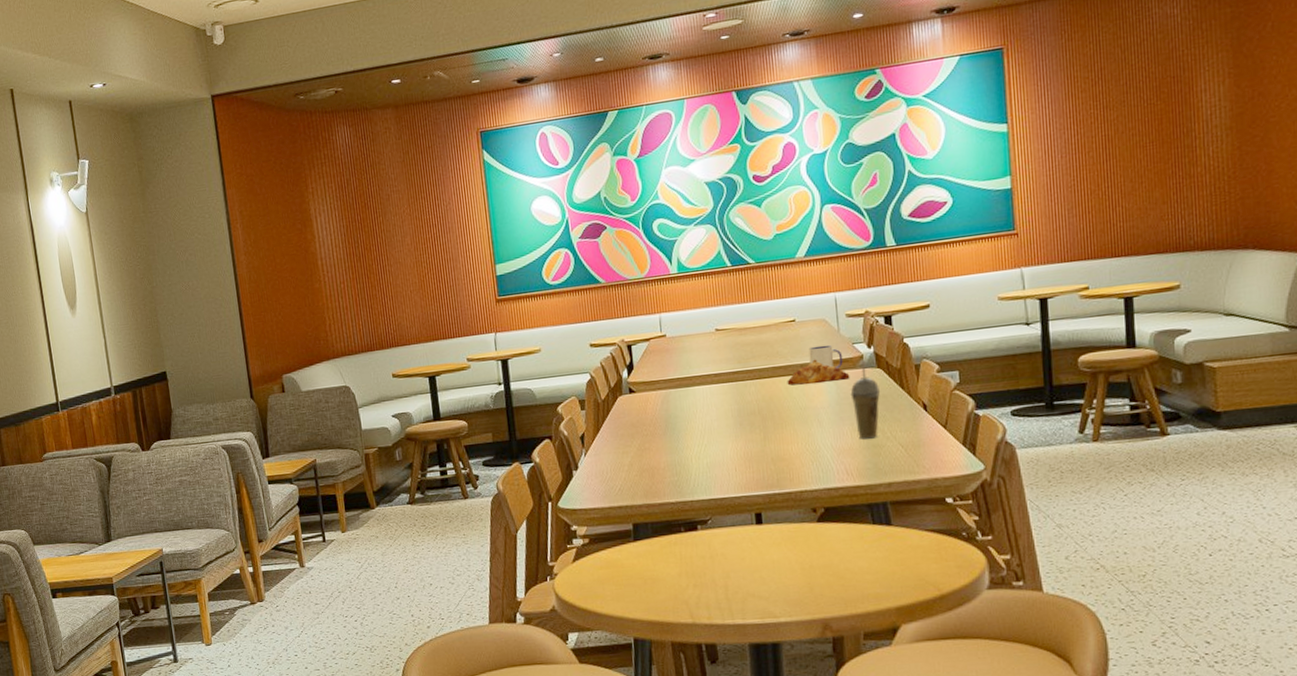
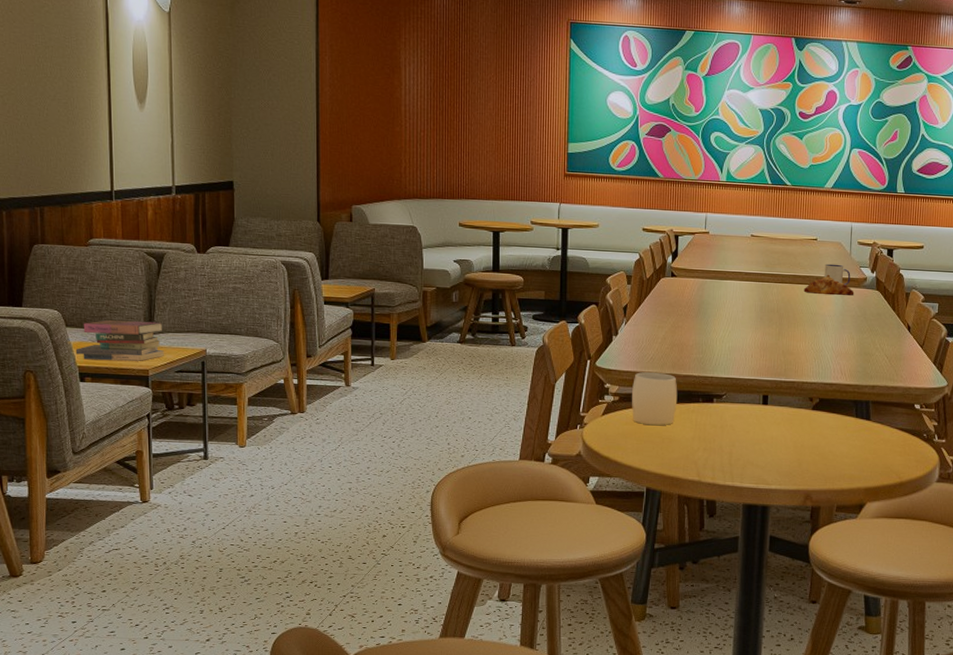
books: none [44,527,124,576] -> present [75,320,164,361]
mug: none [602,504,656,566] -> present [632,372,678,426]
beverage cup: present [850,360,881,439] -> none [852,282,877,347]

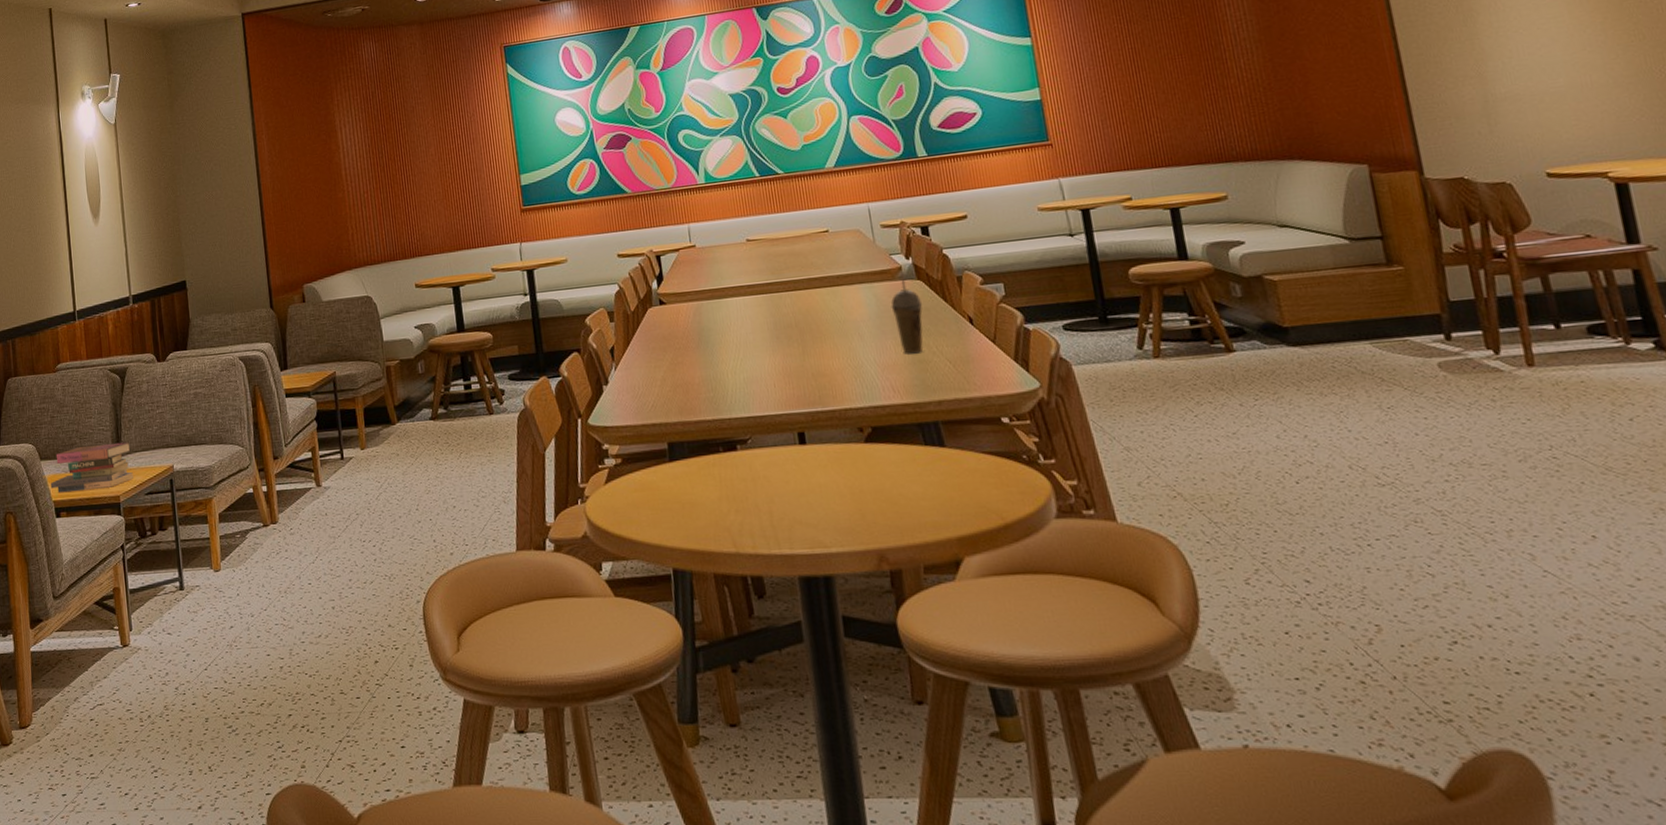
mug: present [632,372,678,426] -> none [635,422,694,489]
croissant: present [803,274,855,296] -> none [823,270,890,298]
mug: present [824,263,851,286] -> none [844,256,881,281]
beverage cup: none [852,282,877,347] -> present [891,272,924,354]

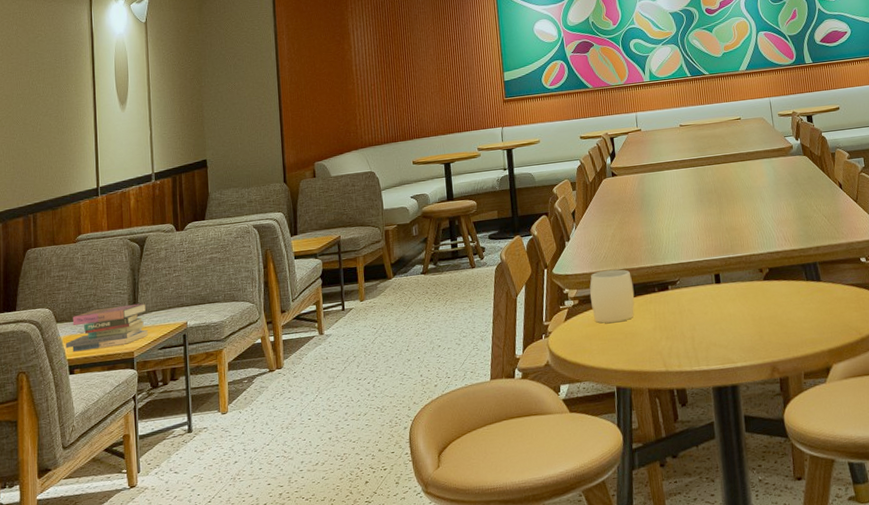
mug: none [635,422,694,489] -> present [590,269,635,323]
beverage cup: present [891,272,924,354] -> none [784,149,807,212]

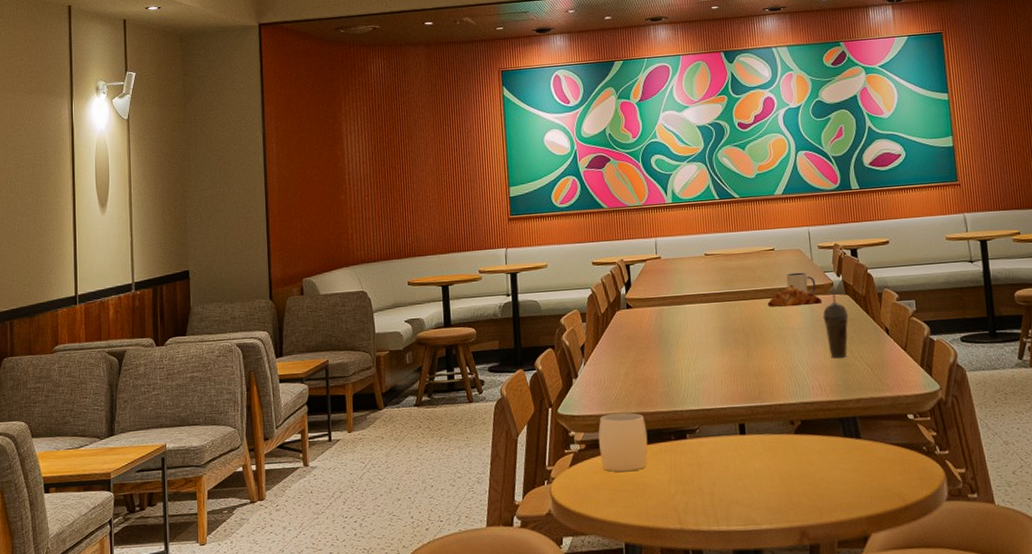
books: present [65,302,148,352] -> none [40,421,125,470]
croissant: none [736,148,784,170] -> present [767,284,822,307]
mug: none [751,137,778,156] -> present [786,272,816,294]
beverage cup: none [784,149,807,212] -> present [822,287,849,358]

